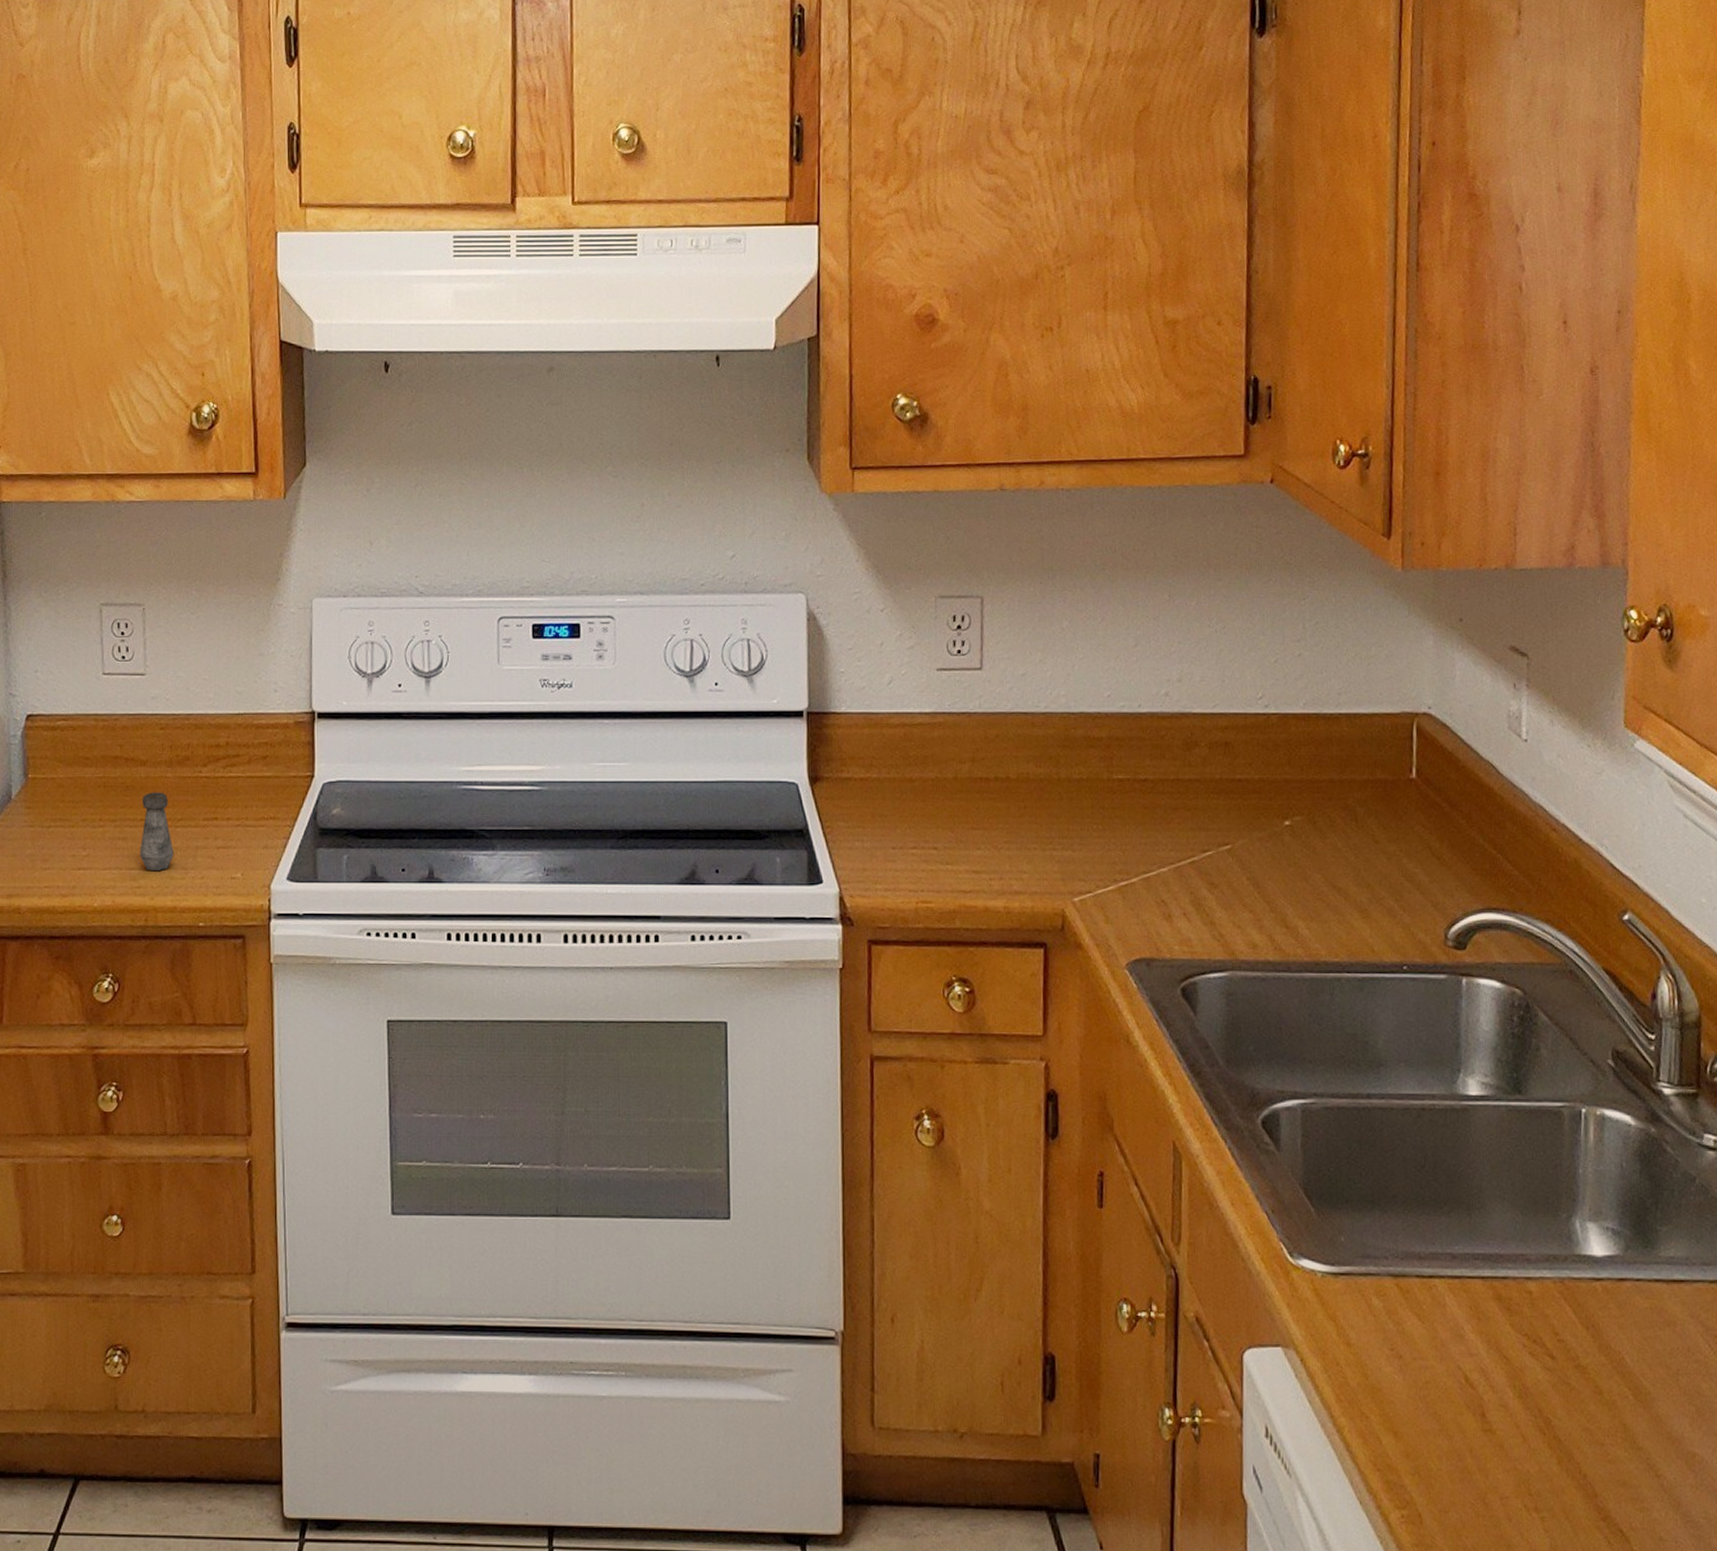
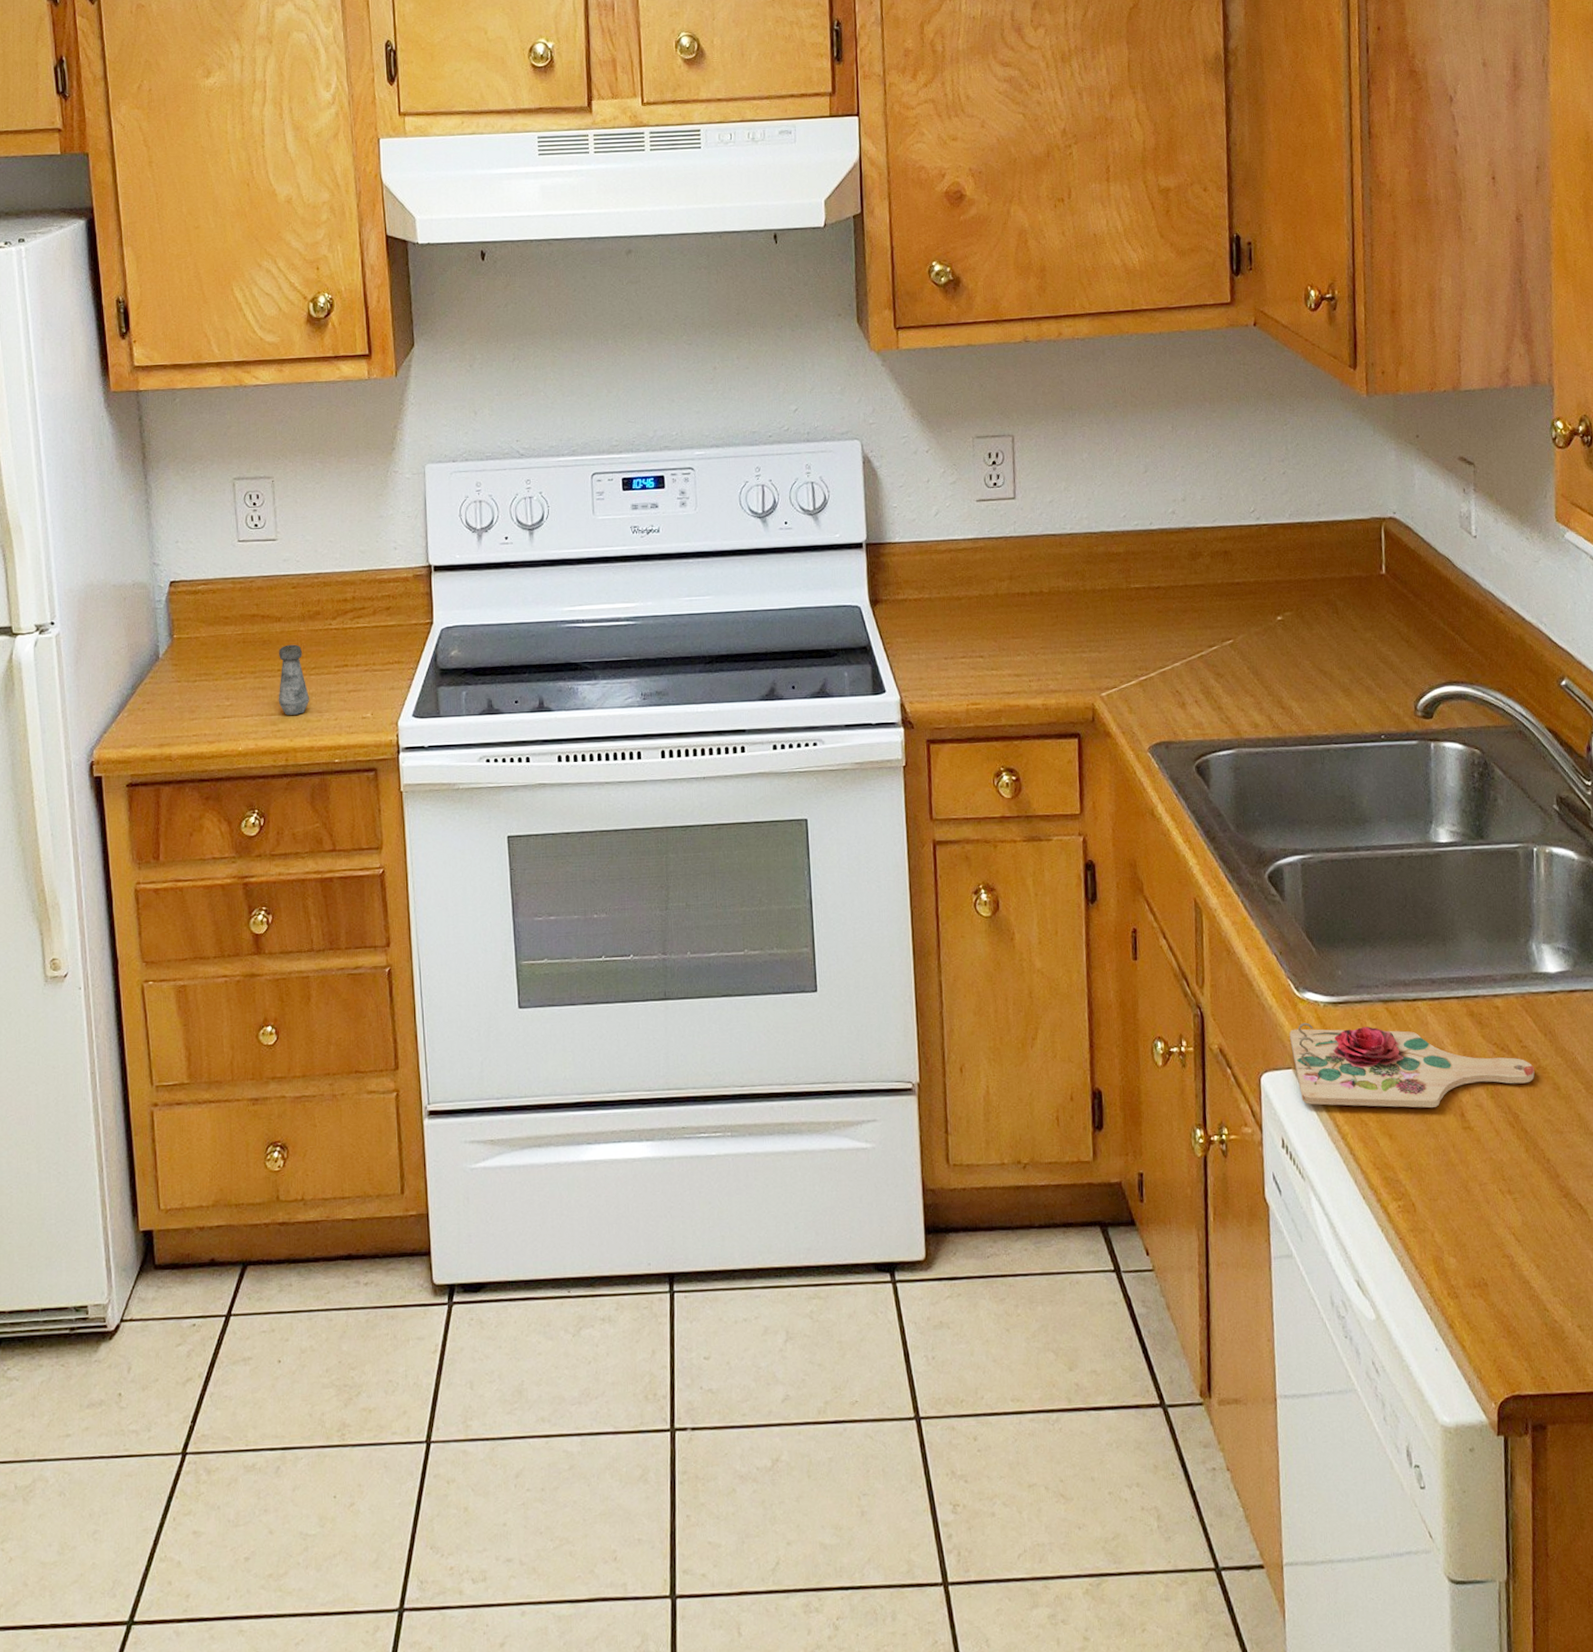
cutting board: none [1280,1294,1573,1403] -> present [1289,1022,1535,1108]

